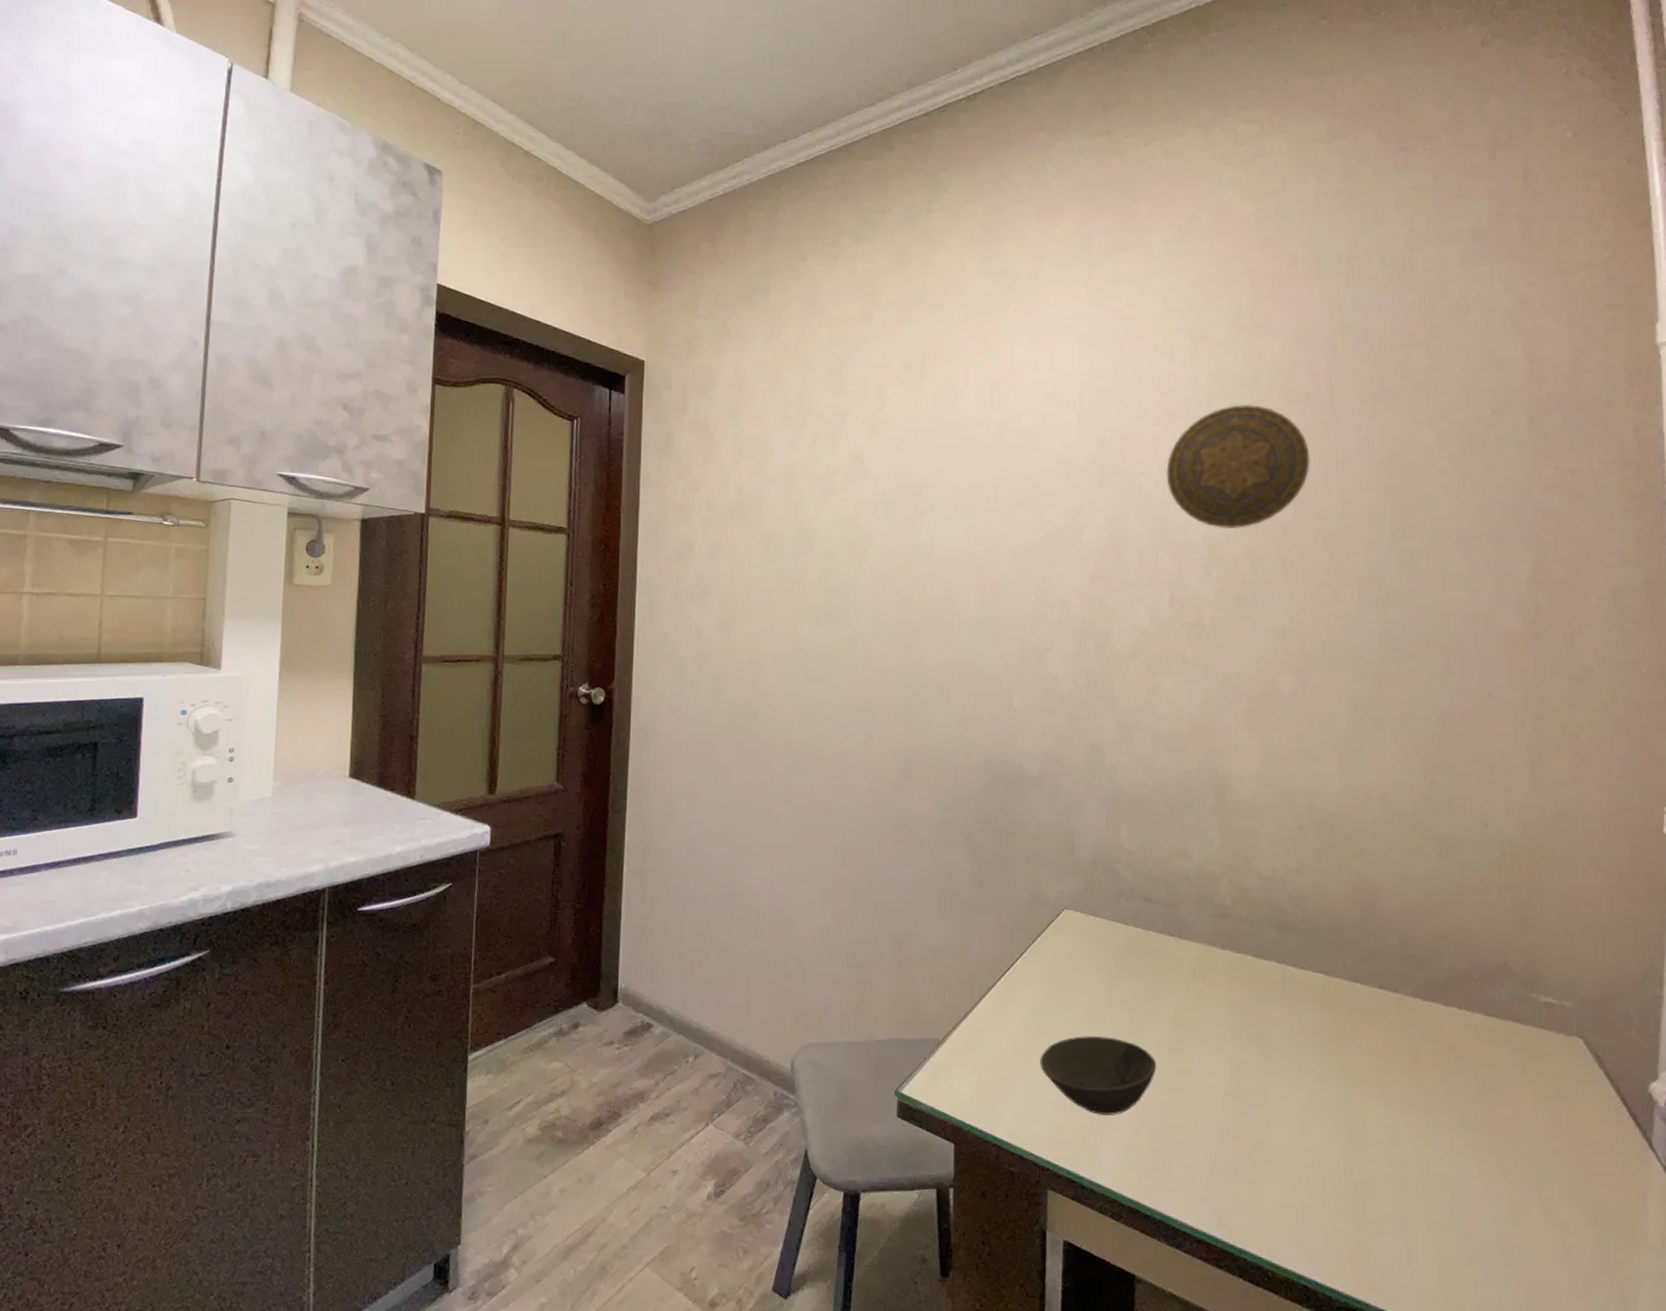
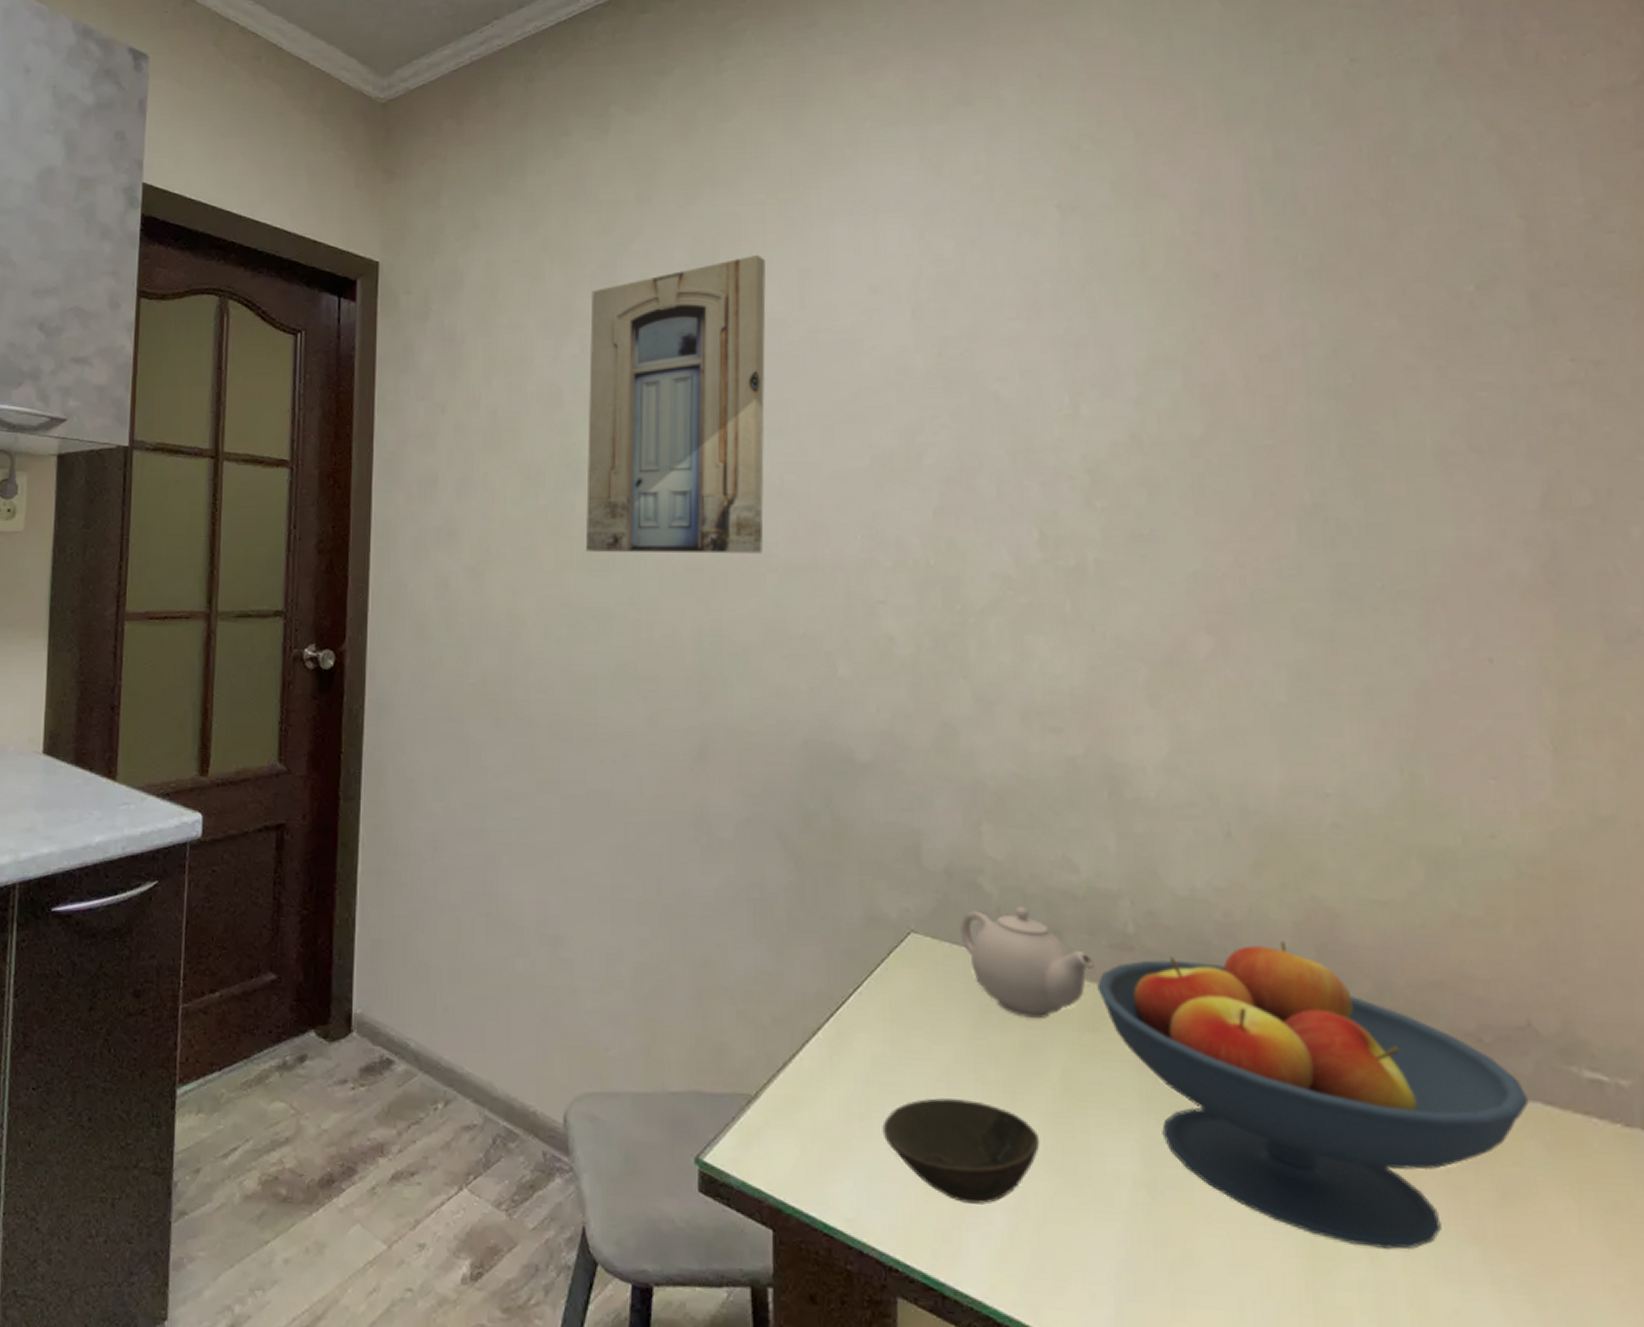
wall art: none [815,366,963,610] -> present [586,254,766,554]
teapot: none [1102,886,1201,972] -> present [960,906,1095,1018]
decorative plate: present [1166,404,1310,530] -> none [1030,288,1224,448]
fruit bowl: none [1202,907,1503,1133] -> present [1097,940,1529,1250]

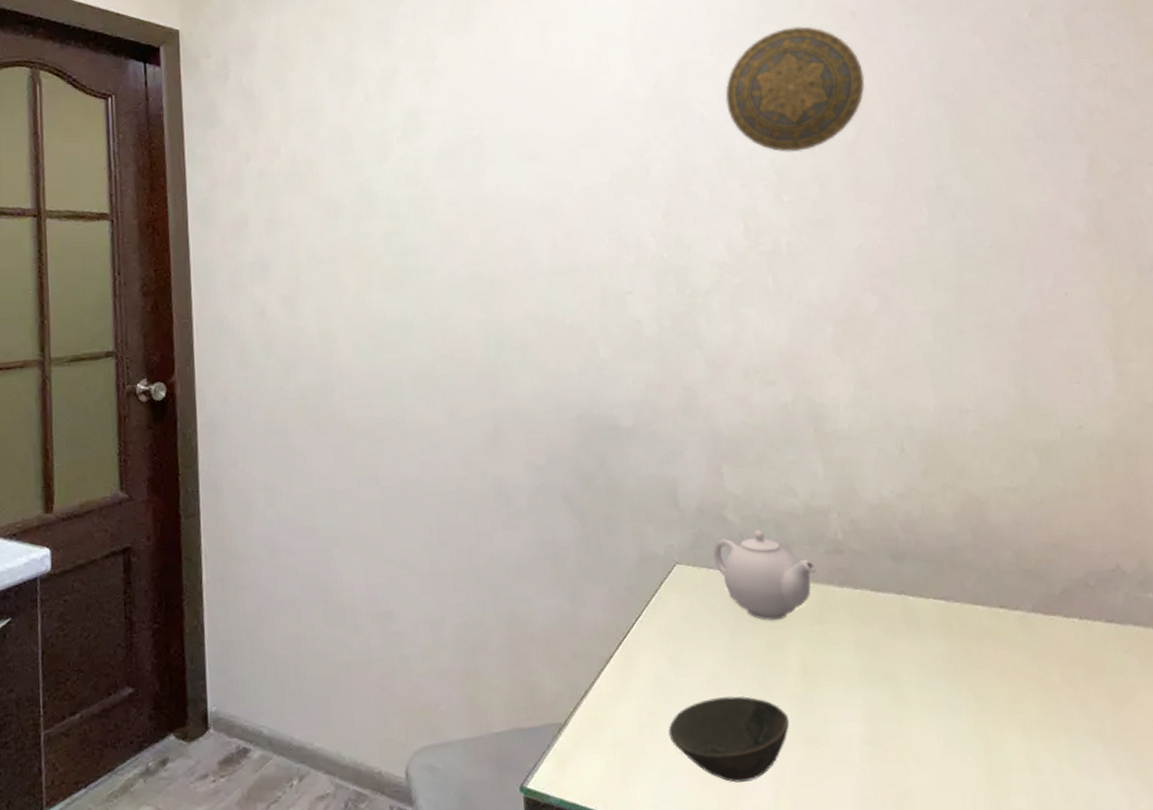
wall art: present [586,254,766,554] -> none [370,10,531,273]
decorative plate: none [1030,288,1224,448] -> present [725,25,865,153]
fruit bowl: present [1097,940,1529,1250] -> none [820,528,1124,759]

